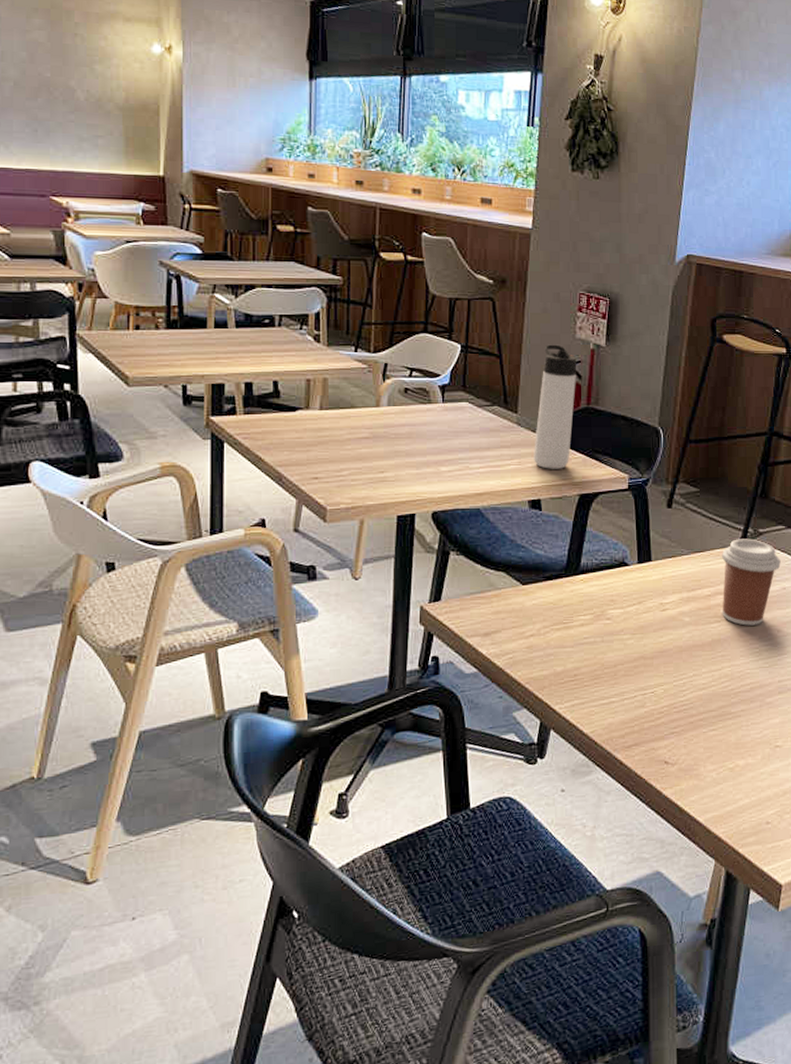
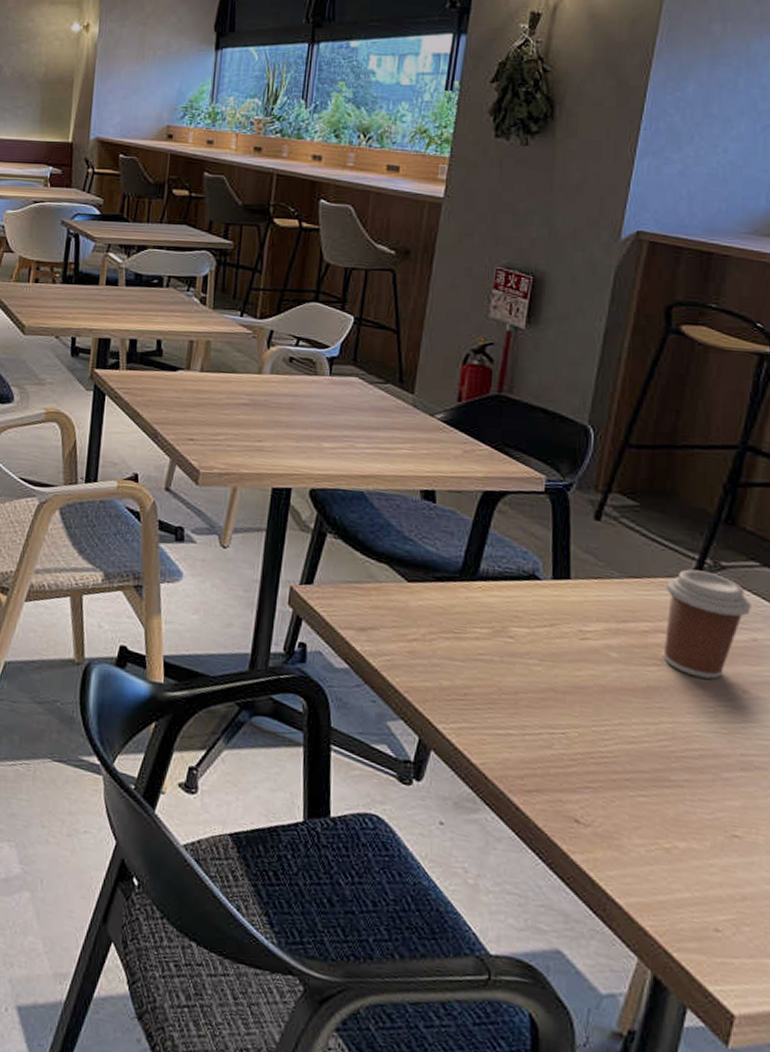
thermos bottle: present [534,344,577,469] -> none [430,322,489,460]

